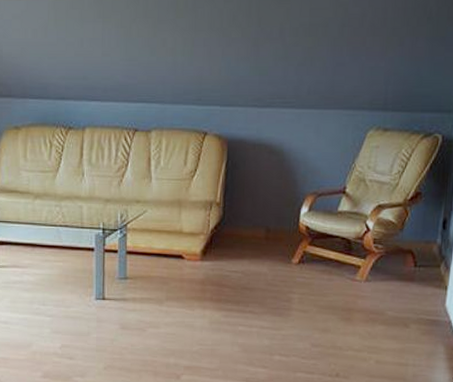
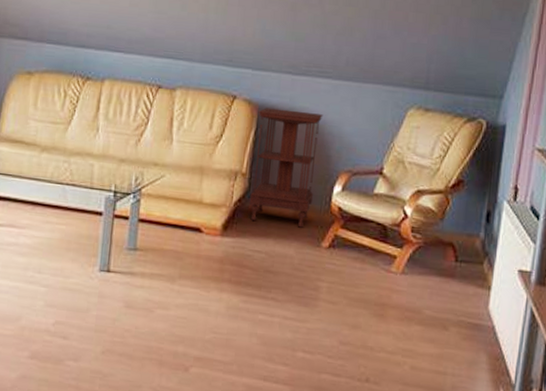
side table: none [224,141,289,248] -> present [249,108,324,228]

